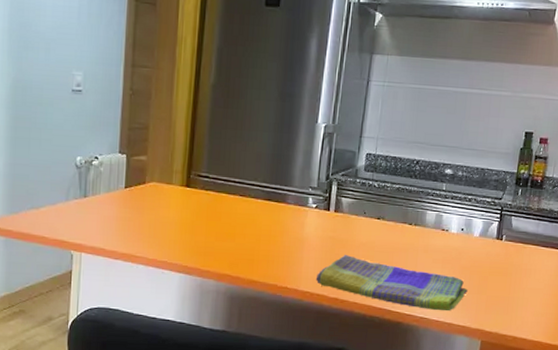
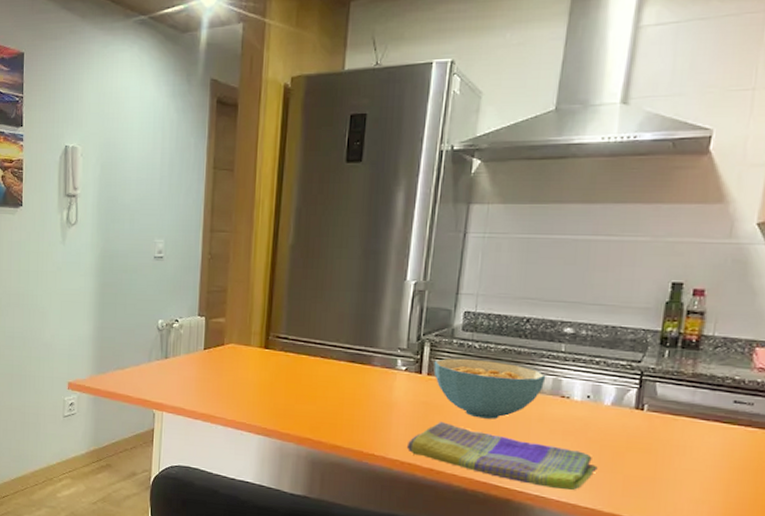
cereal bowl: none [340,196,431,251] -> present [433,358,546,419]

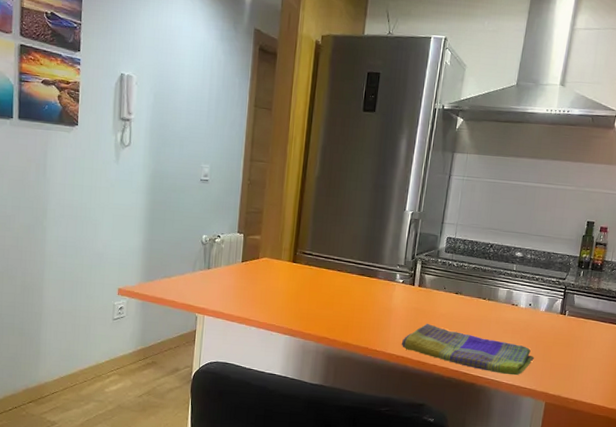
cereal bowl: present [433,358,546,419] -> none [423,274,502,322]

